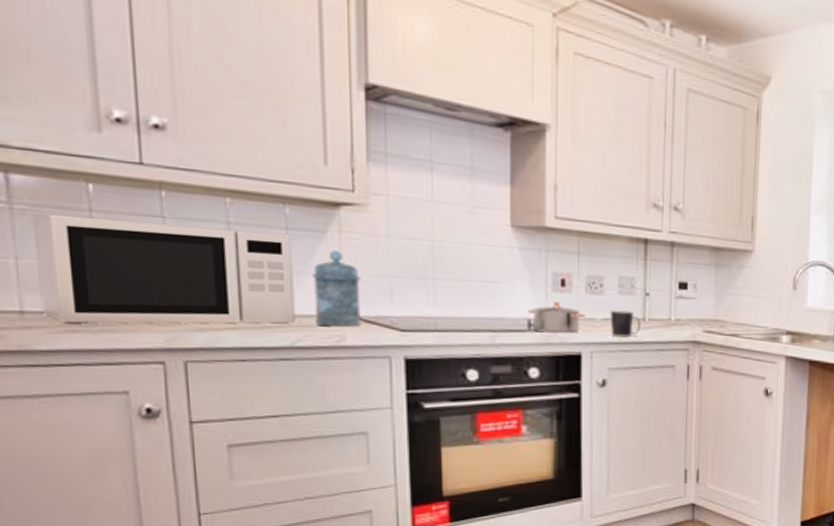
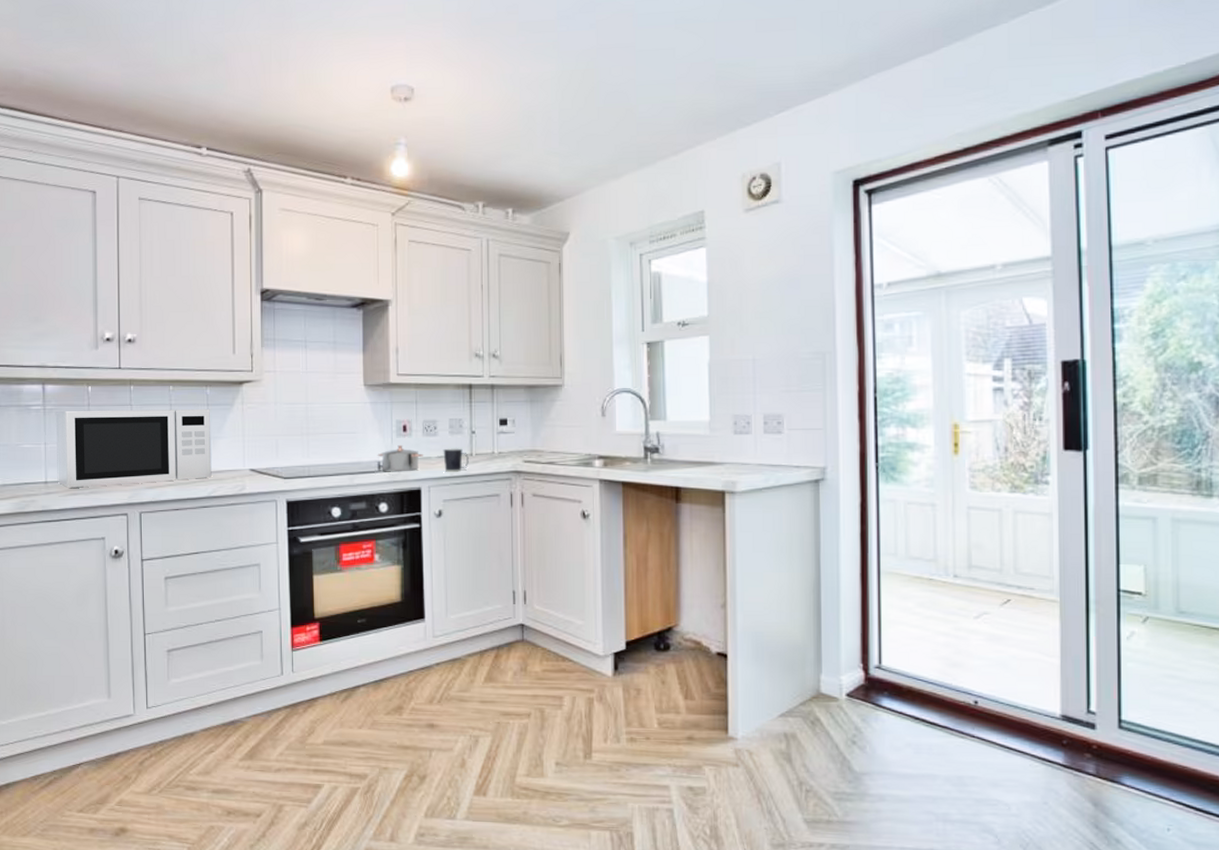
canister: present [312,250,361,328] -> none [223,418,257,479]

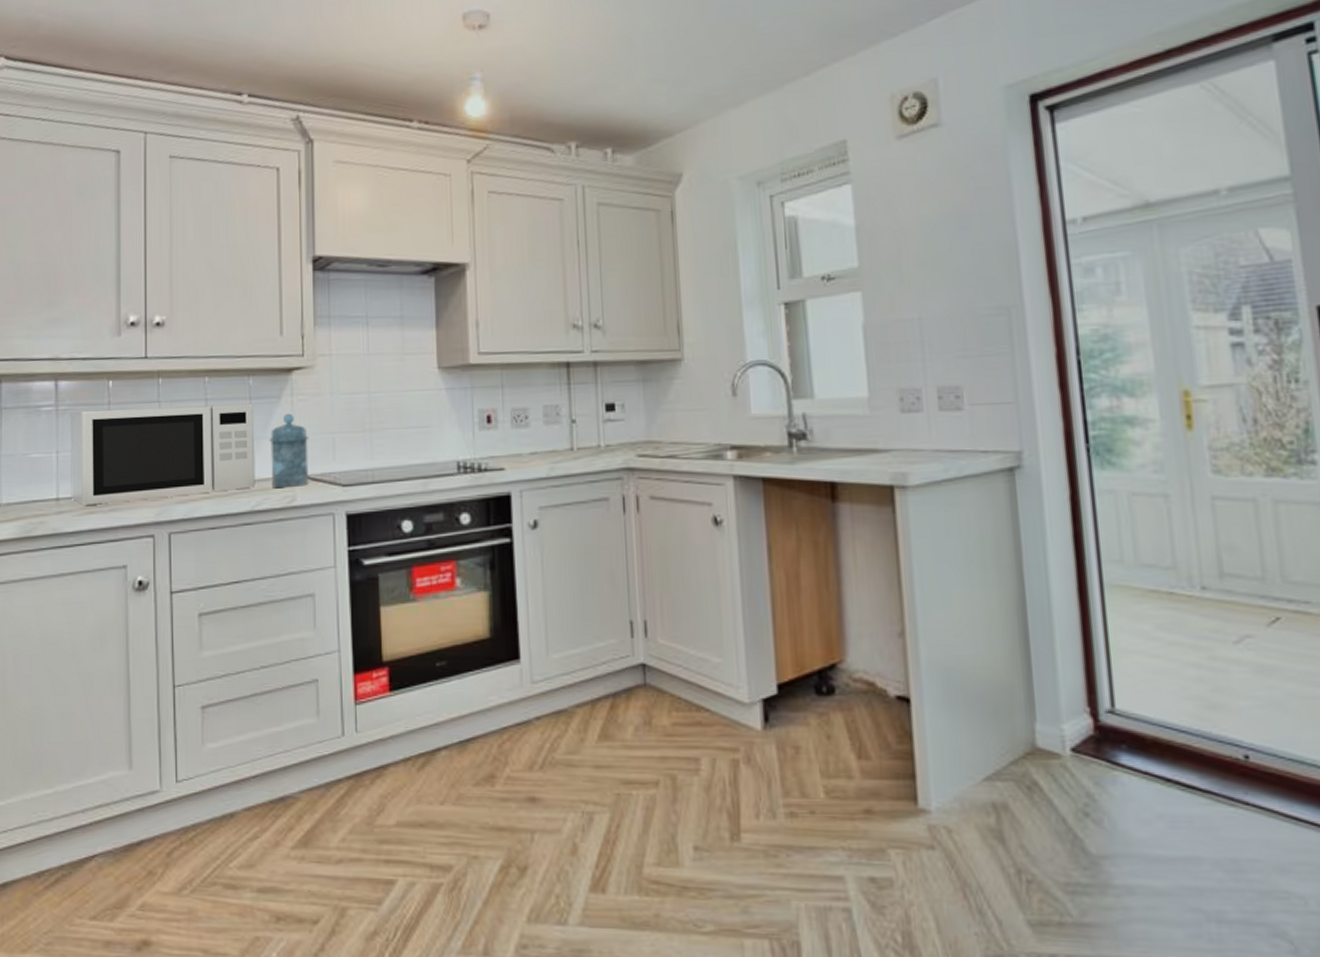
canister: none [223,418,257,479] -> present [269,413,309,489]
cooking pot: present [377,445,424,472] -> none [456,440,514,474]
mug: present [443,447,469,473] -> none [537,440,569,473]

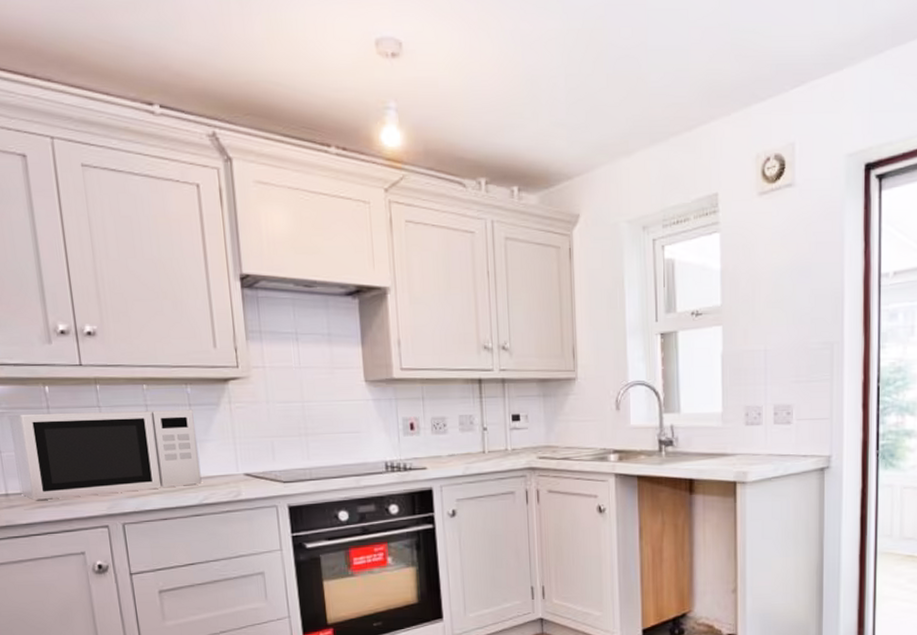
canister: present [269,413,309,489] -> none [211,419,252,485]

